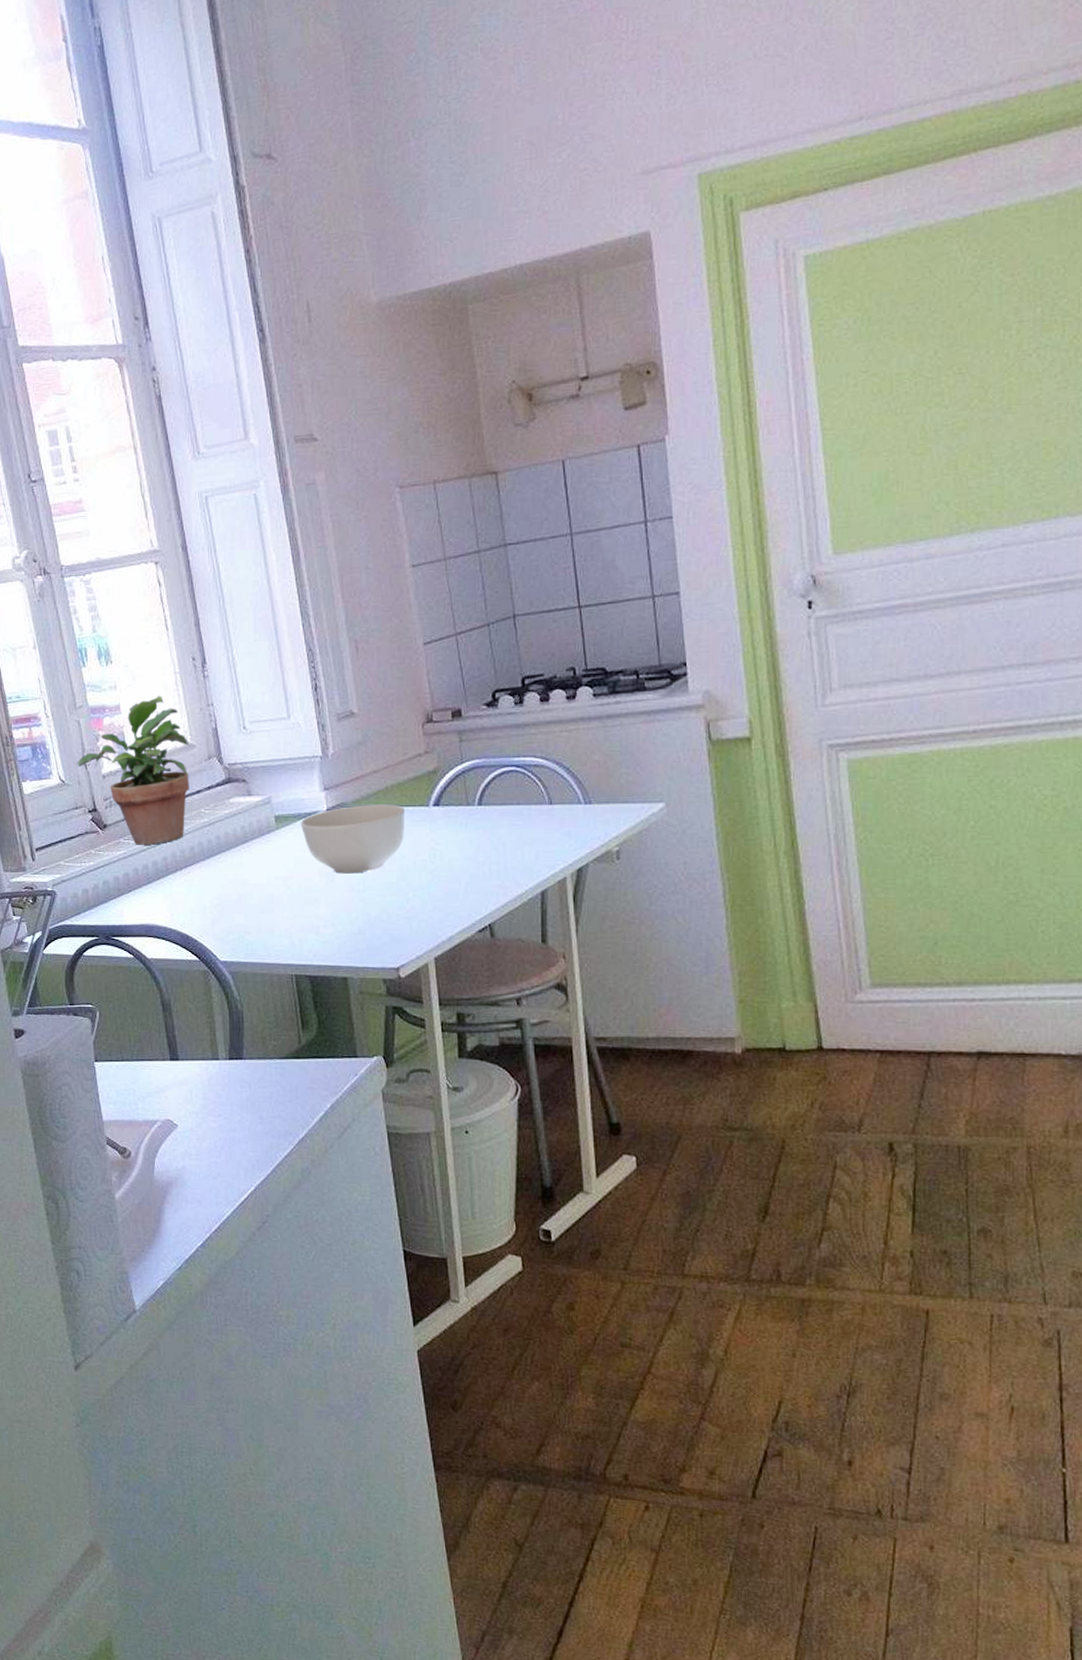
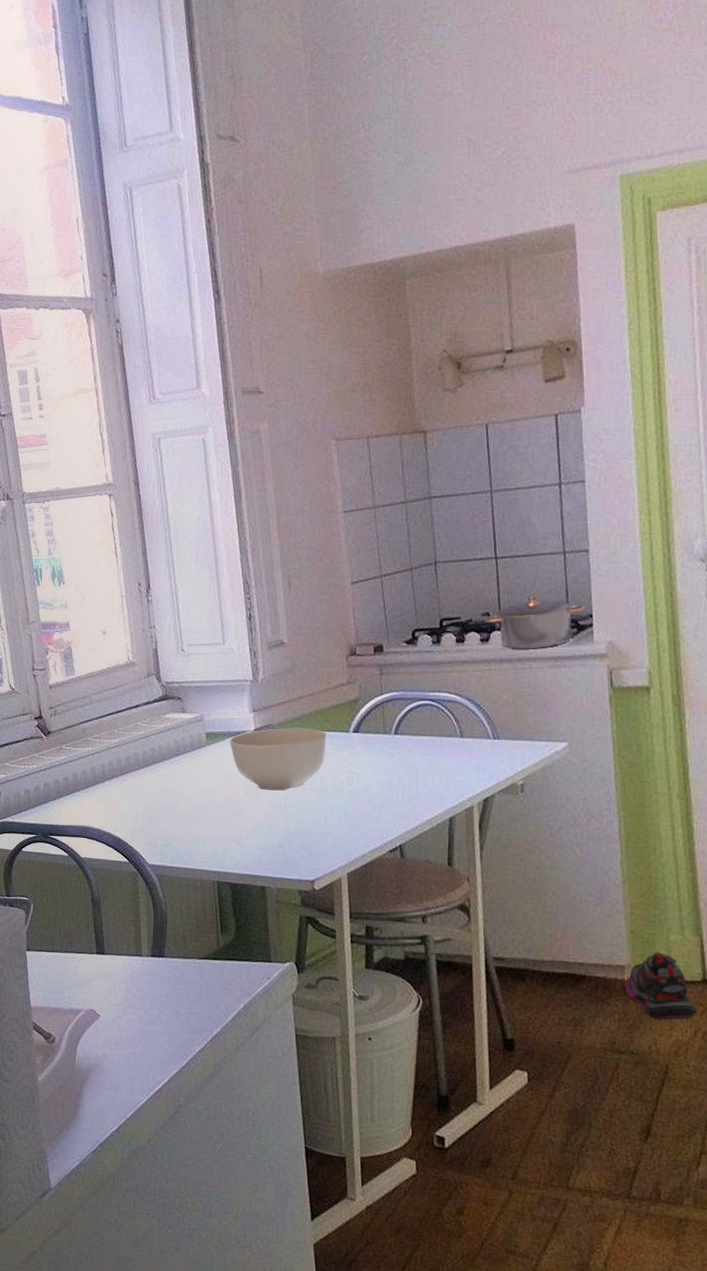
potted plant: present [77,696,190,845] -> none [27,616,131,753]
cooking pot: none [570,644,678,705] -> present [484,594,585,649]
athletic shoe: none [736,1021,813,1093] -> present [625,952,697,1021]

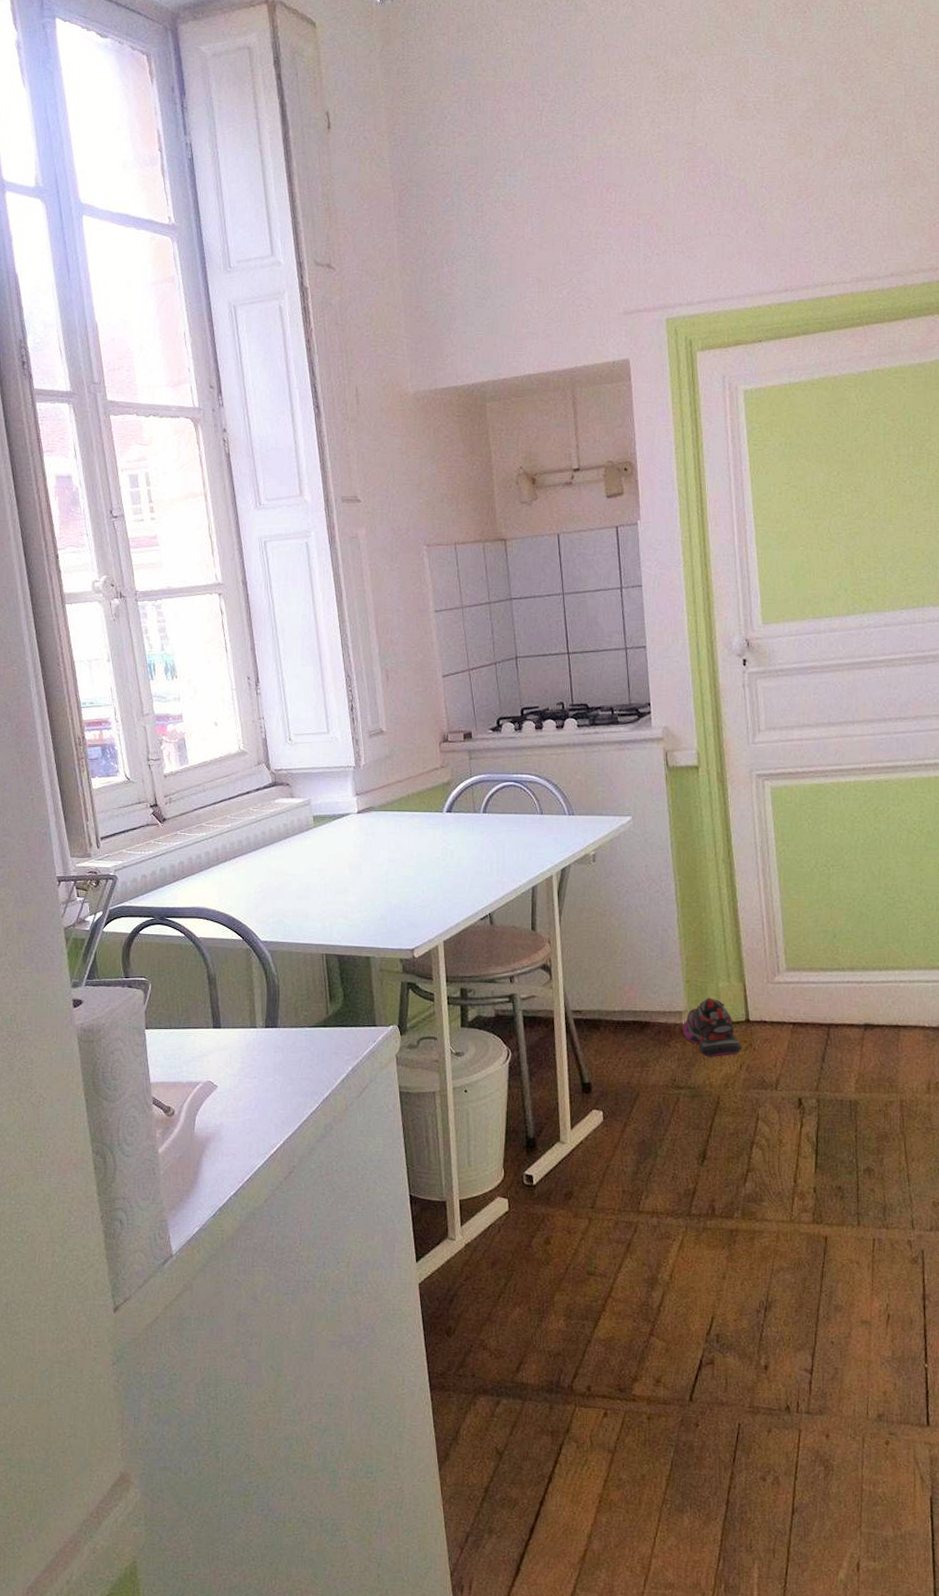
bowl: present [229,727,327,791] -> none [334,809,423,868]
cooking pot: present [484,594,585,649] -> none [559,686,644,734]

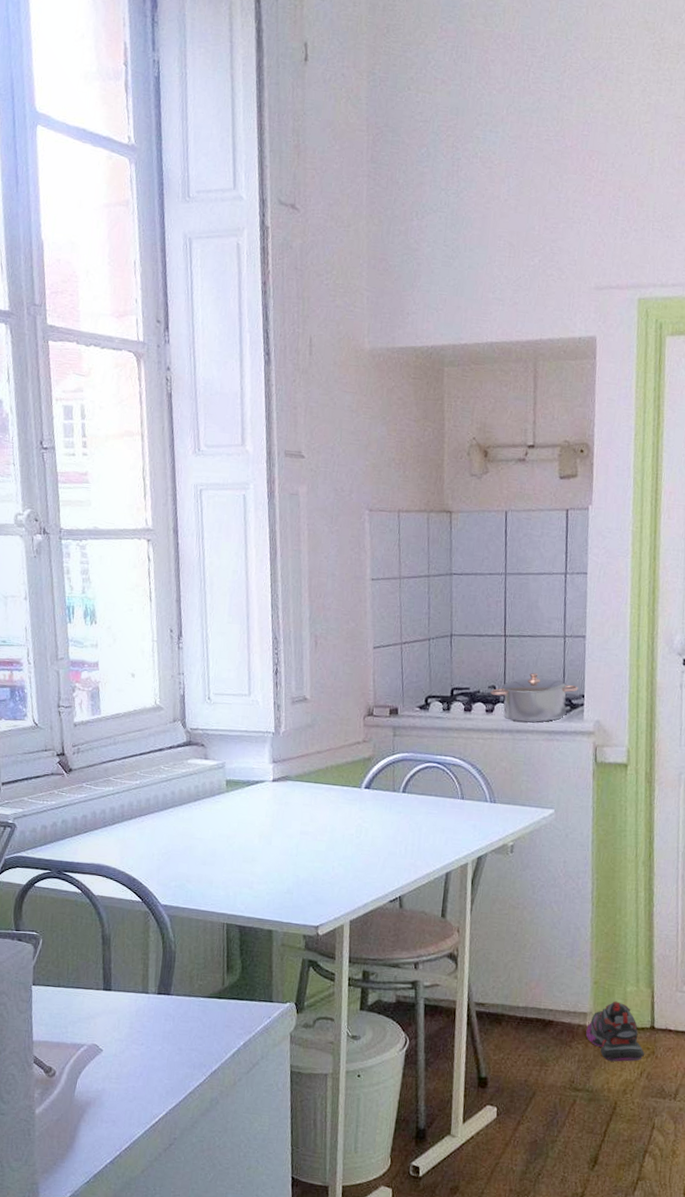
cooking pot: none [559,686,644,734] -> present [490,672,579,723]

